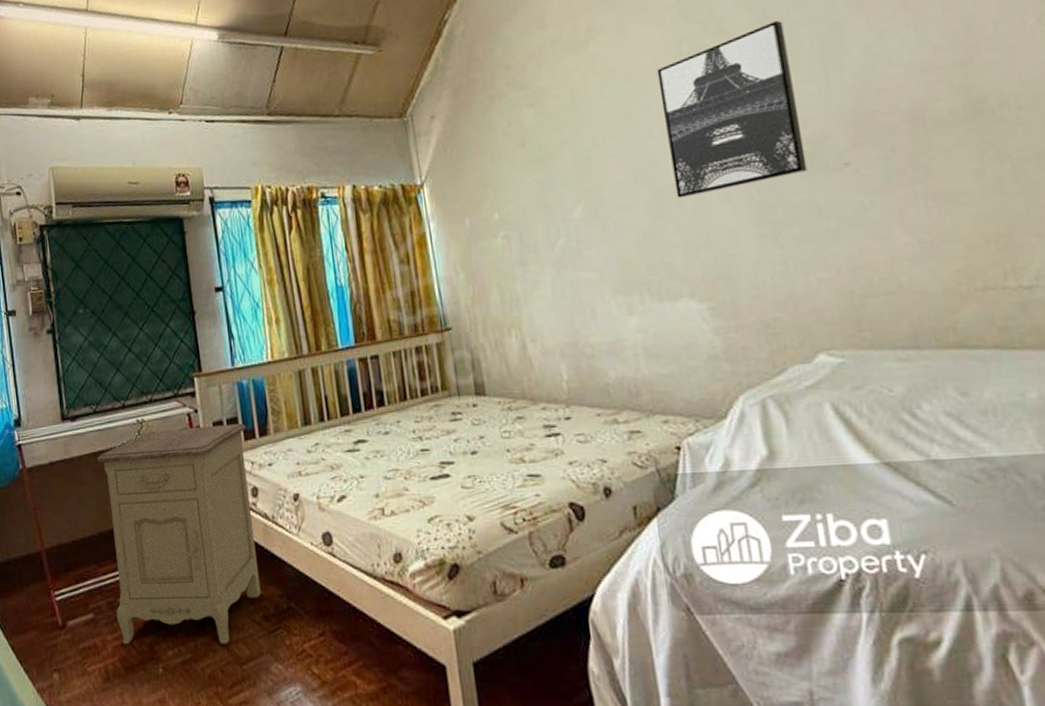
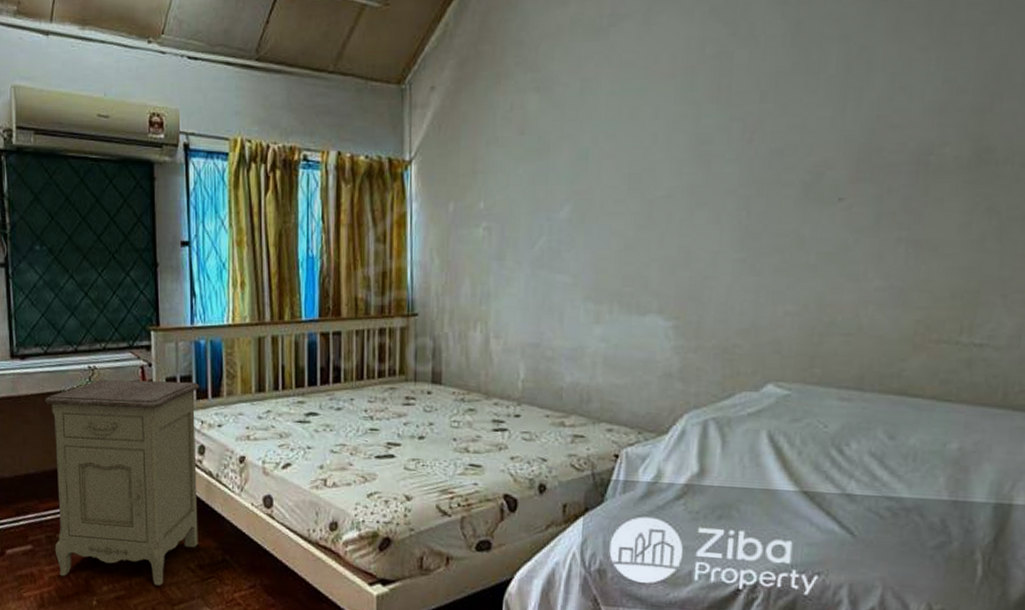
wall art: present [657,20,808,198] -> none [667,33,814,211]

